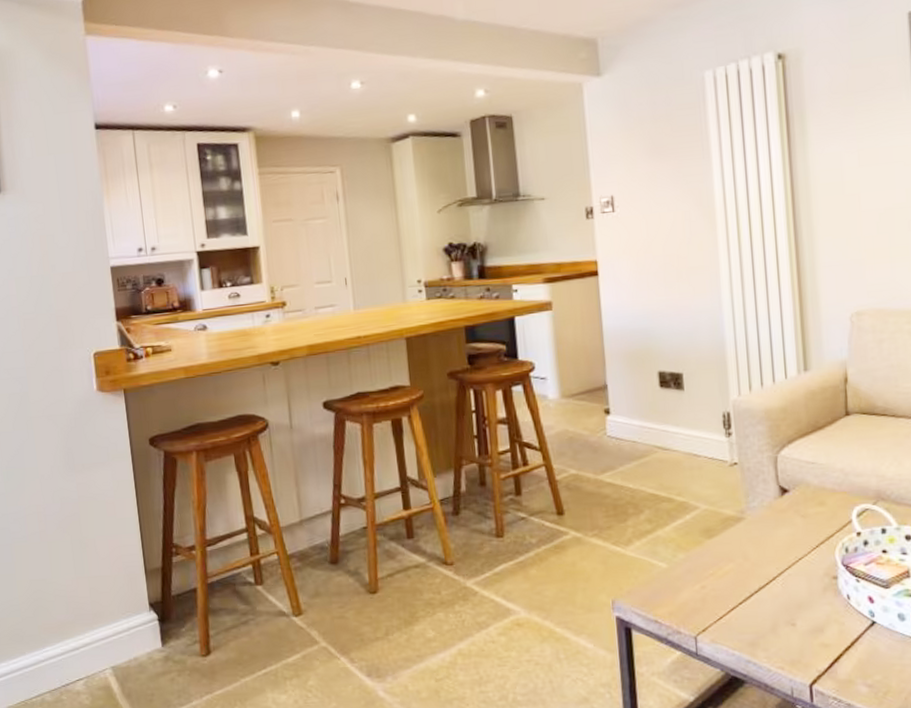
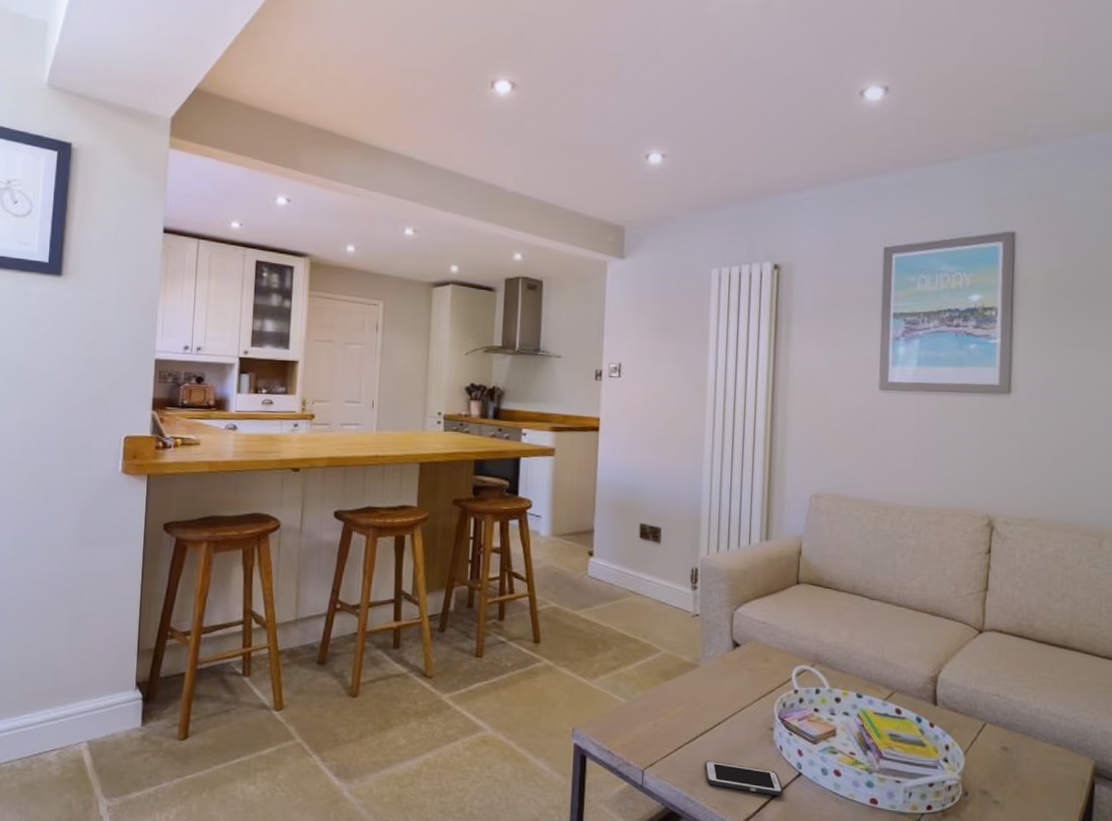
cell phone: none [764,618,856,648] -> present [705,760,783,795]

